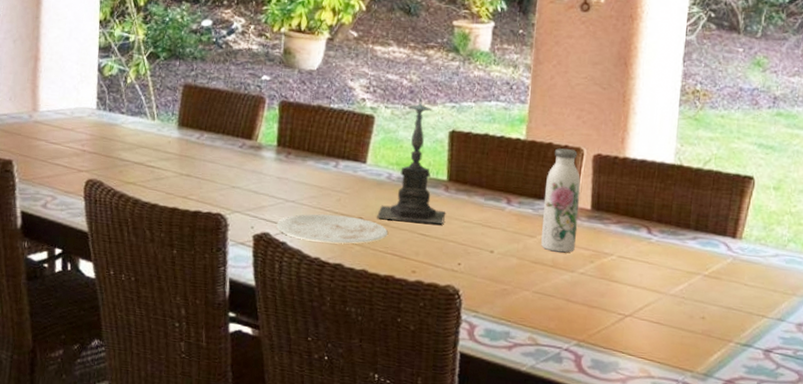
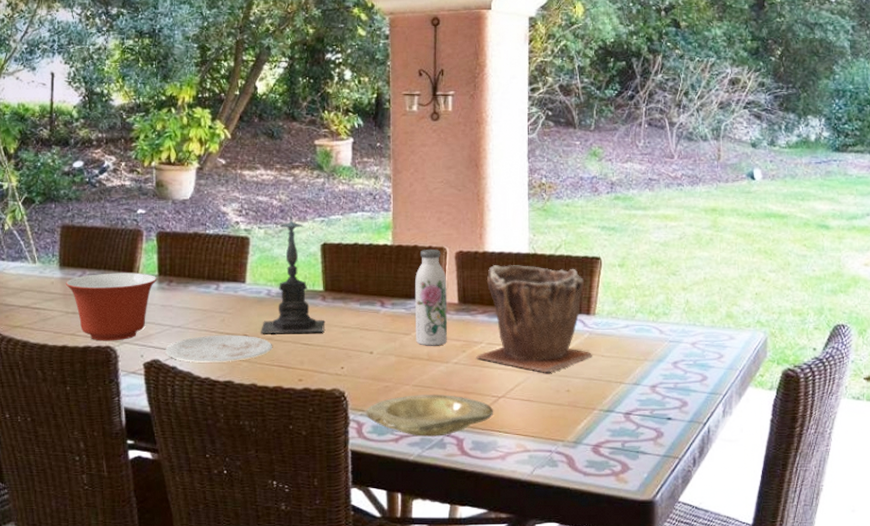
mixing bowl: none [182,138,276,209] -> present [65,272,157,341]
plate: none [479,302,619,350] -> present [365,395,494,437]
plant pot: none [604,173,734,296] -> present [476,265,592,373]

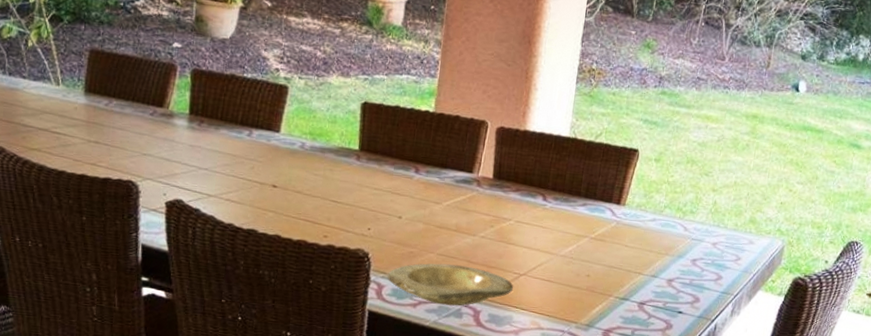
mixing bowl: present [65,272,157,341] -> none [89,104,188,176]
plate: present [165,335,272,362] -> none [189,181,301,210]
candle holder: present [261,207,324,333] -> none [290,60,356,192]
water bottle: present [415,250,448,346] -> none [446,121,485,218]
plant pot: present [476,265,592,373] -> none [503,145,620,256]

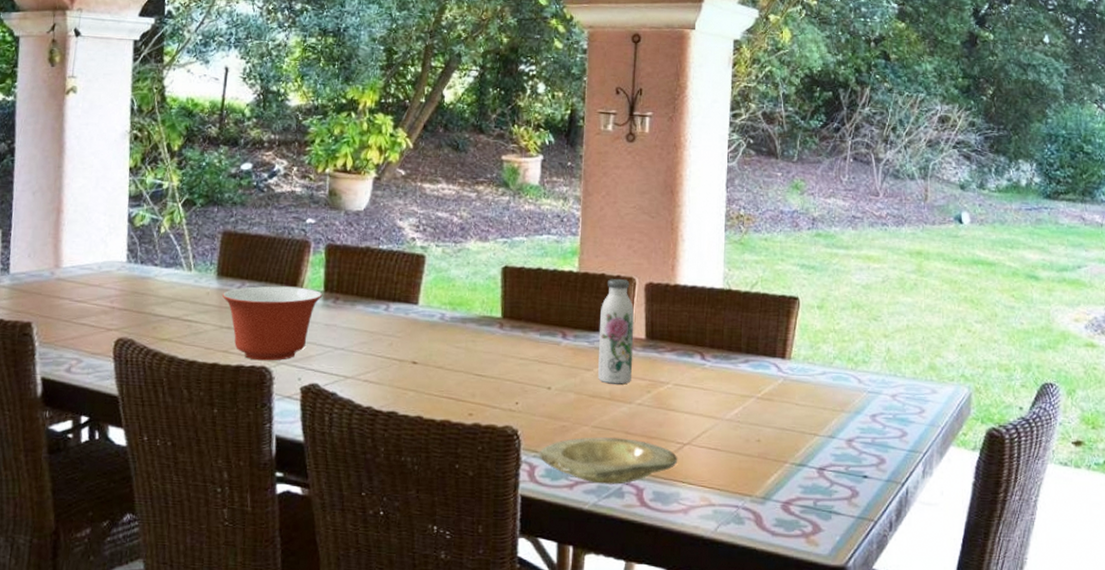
mixing bowl: none [89,104,188,176] -> present [221,286,323,361]
water bottle: none [446,121,485,218] -> present [598,279,635,385]

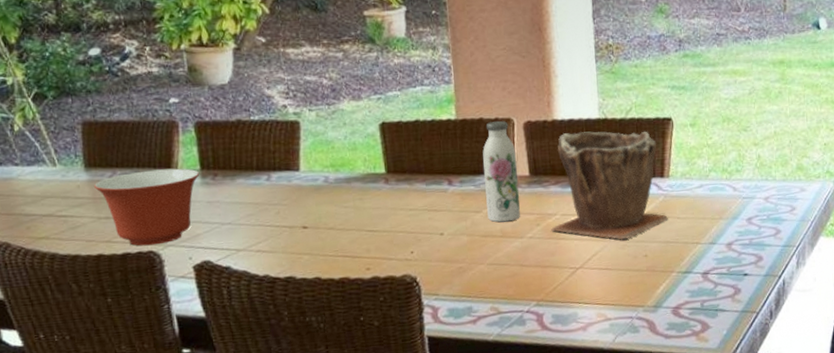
plate: present [539,437,678,485] -> none [440,270,573,316]
plant pot: none [661,300,786,420] -> present [551,131,668,240]

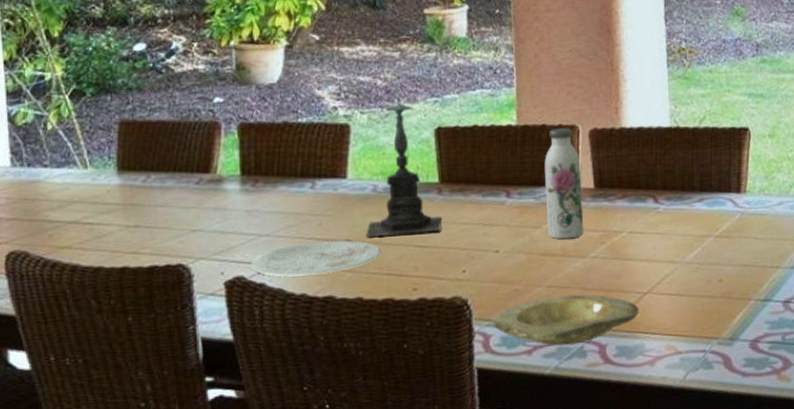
mixing bowl: present [93,168,200,246] -> none [125,173,240,259]
plate: none [216,227,335,260] -> present [251,240,380,277]
candle holder: none [320,85,390,223] -> present [366,86,442,237]
plate: none [440,270,573,316] -> present [492,294,640,346]
plant pot: present [551,131,668,240] -> none [617,141,745,262]

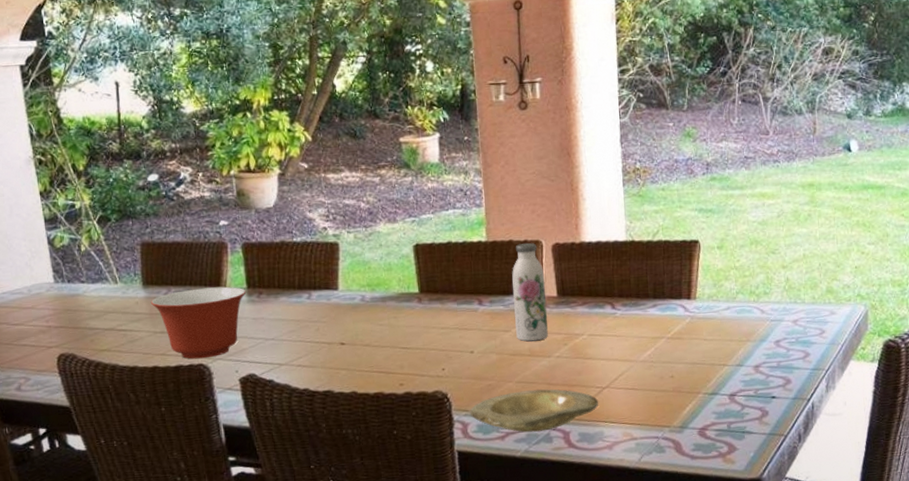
mixing bowl: none [125,173,240,259] -> present [150,286,247,359]
plate: present [251,240,380,277] -> none [260,343,370,374]
candle holder: present [366,86,442,237] -> none [357,208,423,340]

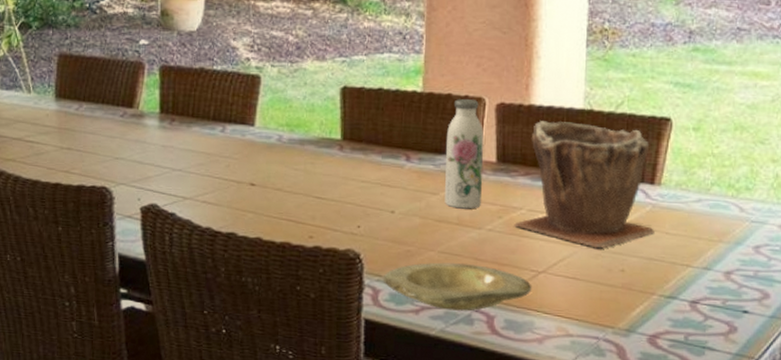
mixing bowl: present [150,286,247,359] -> none [60,107,159,182]
plant pot: none [578,253,695,361] -> present [514,121,654,248]

